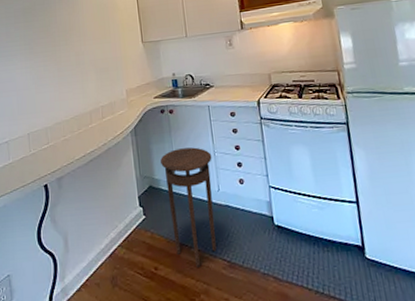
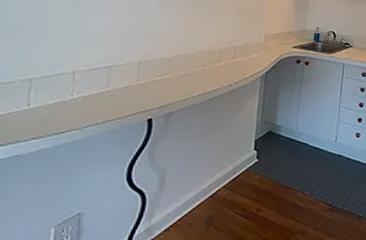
stool: present [160,147,217,267] -> none [282,99,337,210]

